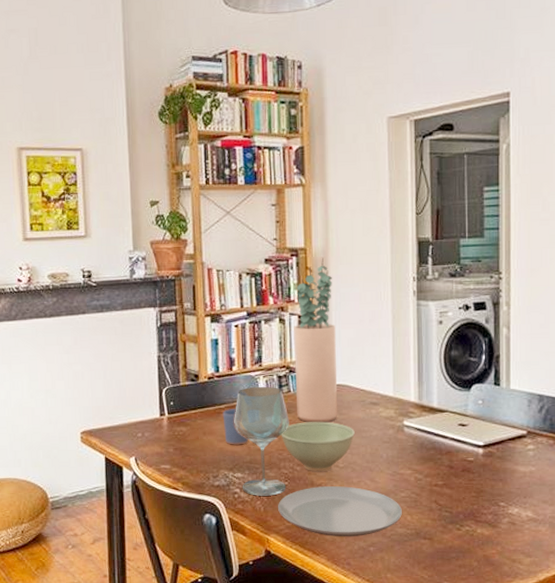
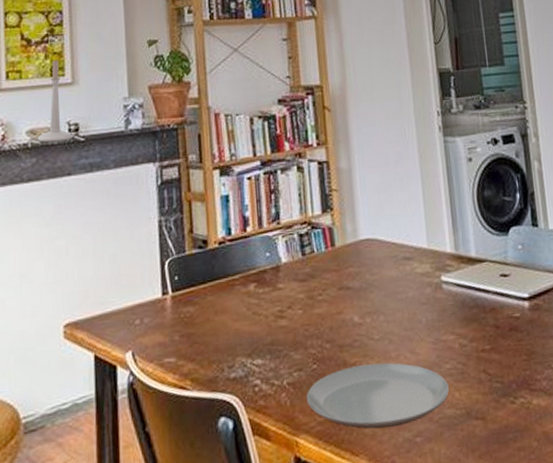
candlestick: none [57,216,87,286] -> present [37,60,73,143]
mug: present [222,409,248,445] -> none [237,278,268,324]
wine glass: present [233,386,289,496] -> none [249,248,316,387]
bowl: present [281,421,355,472] -> none [305,285,389,349]
vase: present [294,258,338,423] -> none [314,95,369,288]

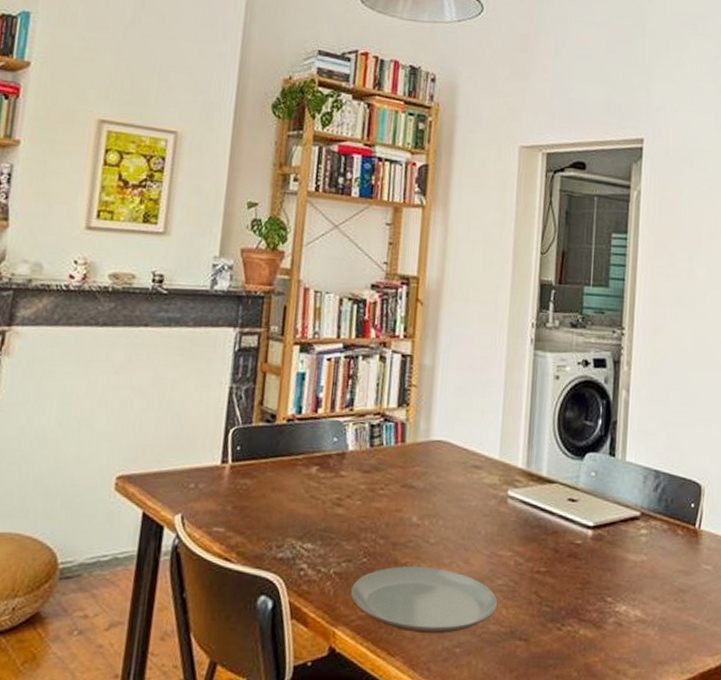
candlestick: present [37,60,73,143] -> none [119,206,157,291]

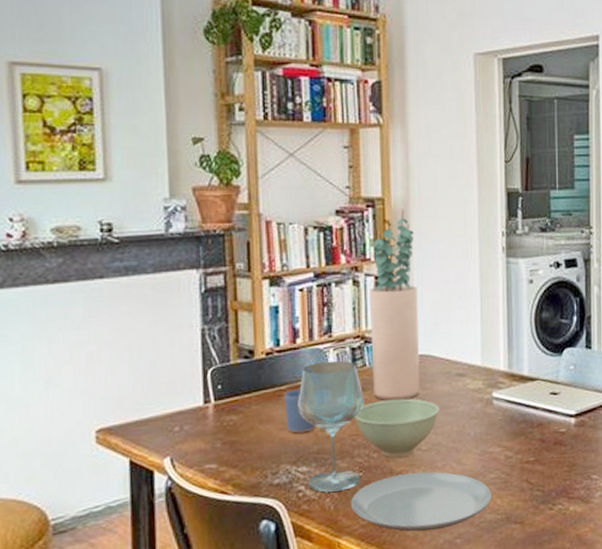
mug: none [297,460,326,507] -> present [284,389,315,434]
wine glass: none [310,435,378,575] -> present [297,360,365,493]
bowl: none [365,483,452,548] -> present [354,398,439,458]
vase: none [387,290,444,486] -> present [370,209,421,401]

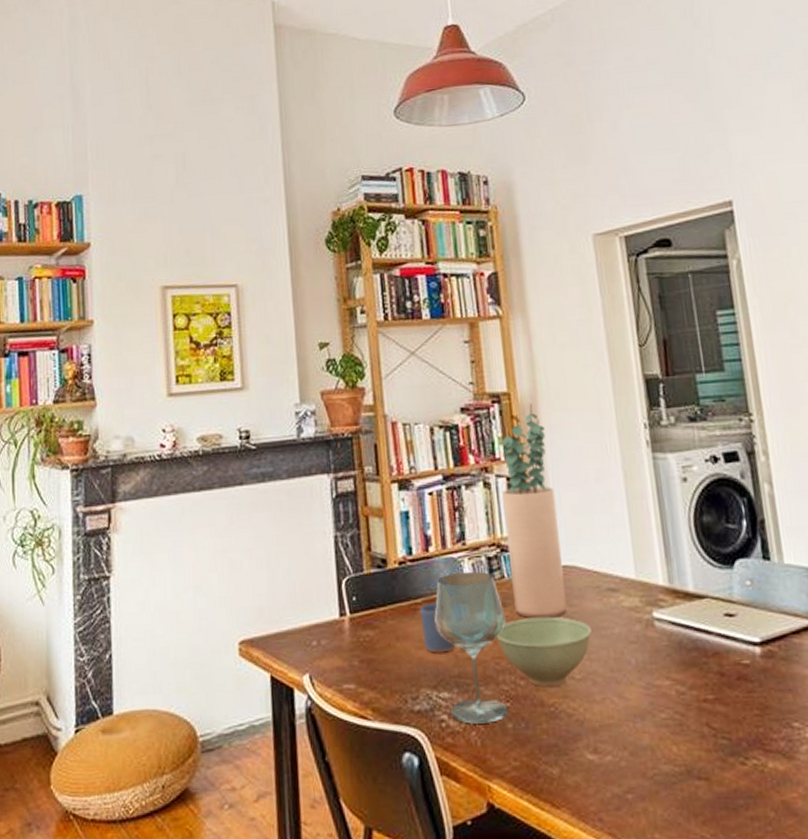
plate: present [351,471,491,532] -> none [499,706,665,781]

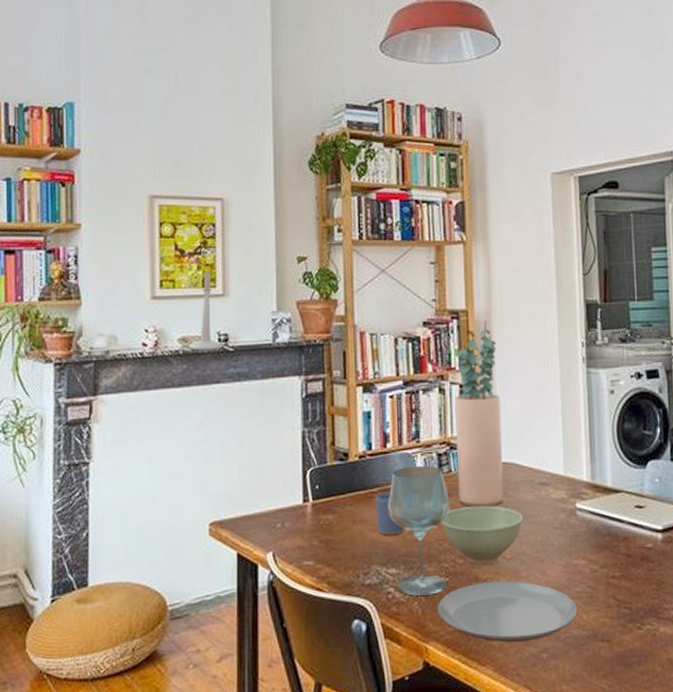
candlestick: none [208,364,245,450] -> present [188,272,223,351]
plate: none [499,706,665,781] -> present [438,581,577,643]

